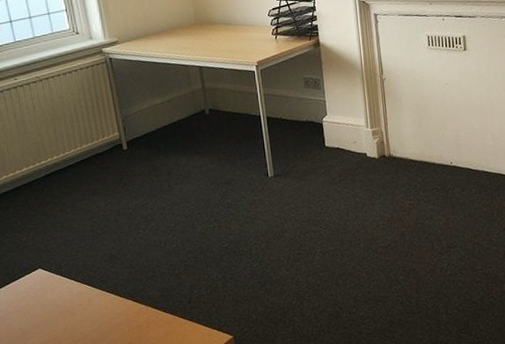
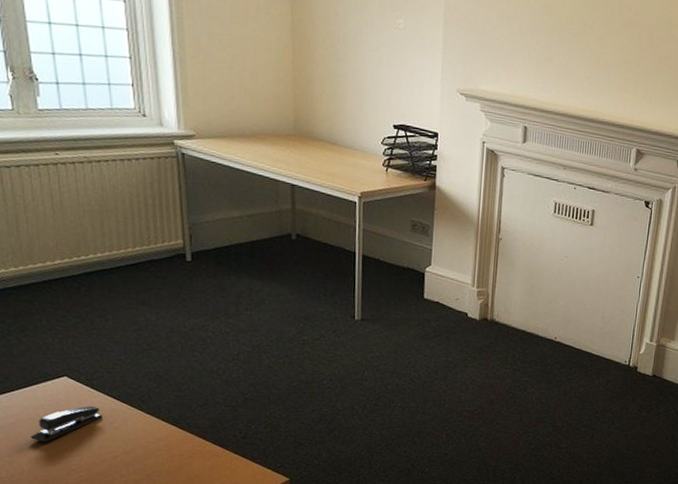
stapler: none [17,291,72,331] -> present [30,405,102,443]

